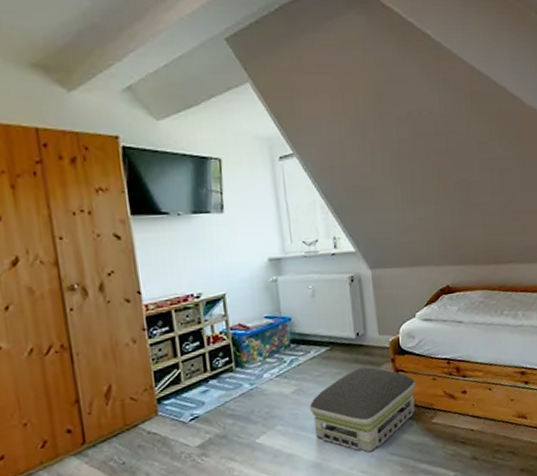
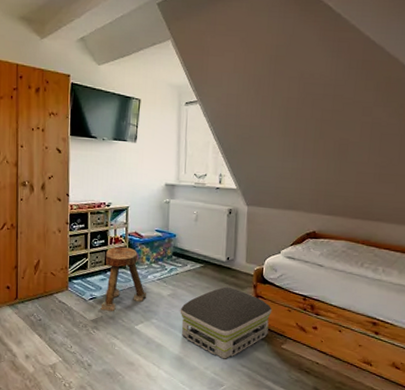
stool: none [203,344,266,431] -> present [100,246,147,311]

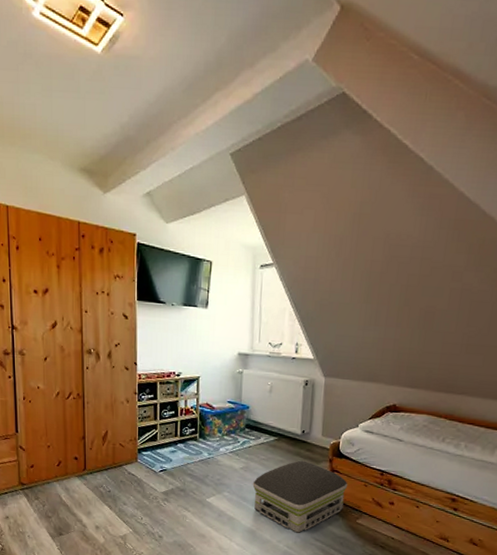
stool: present [100,246,147,311] -> none [171,418,219,484]

